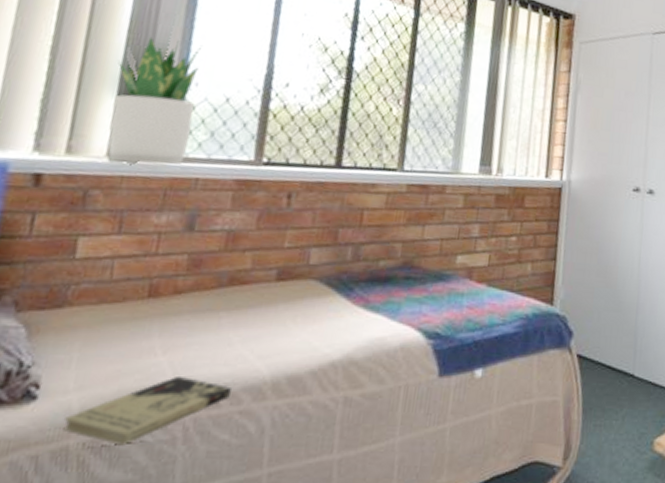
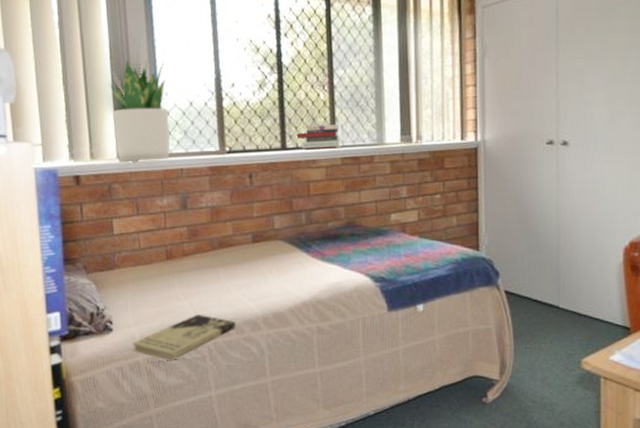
books: none [356,143,411,174] -> present [296,125,341,151]

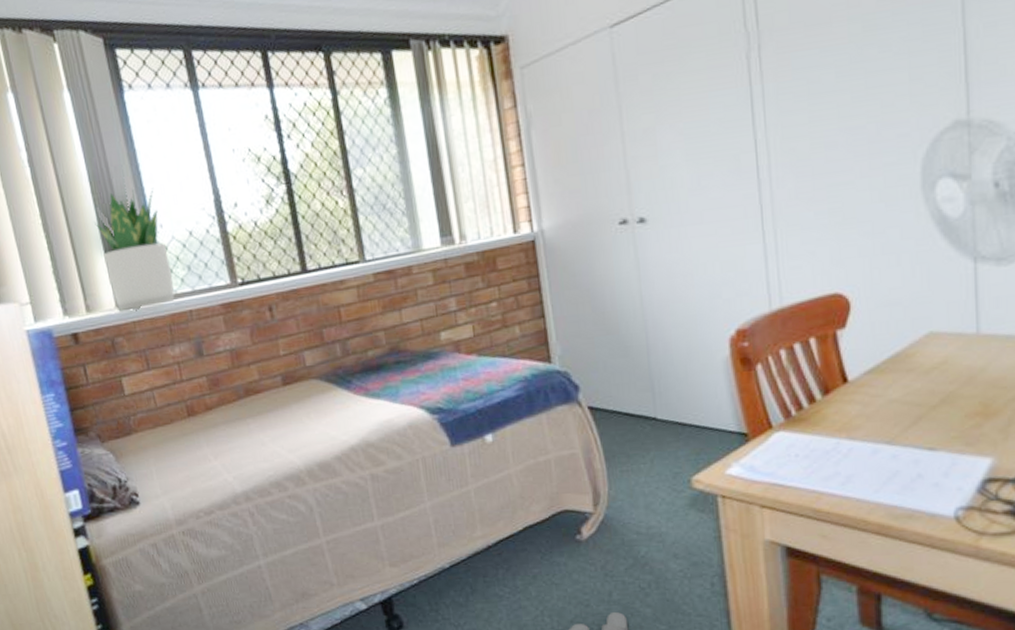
book: present [133,314,236,361] -> none [164,474,277,531]
books: present [296,125,341,151] -> none [316,235,371,271]

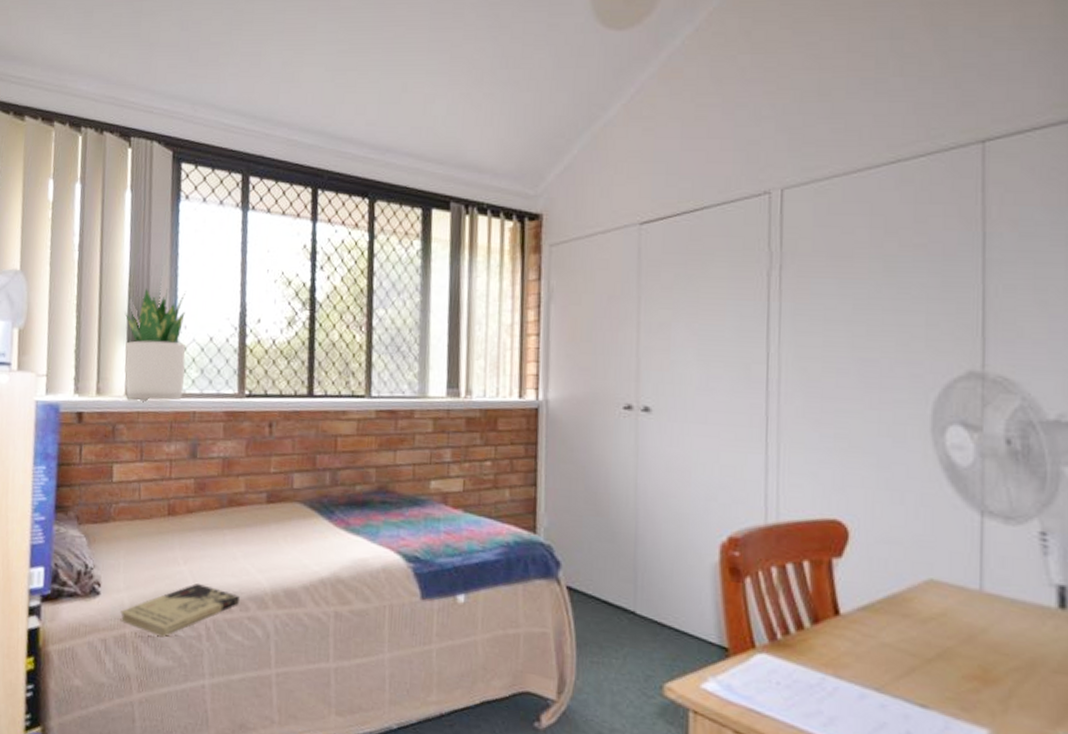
book: none [164,474,277,531] -> present [120,582,241,638]

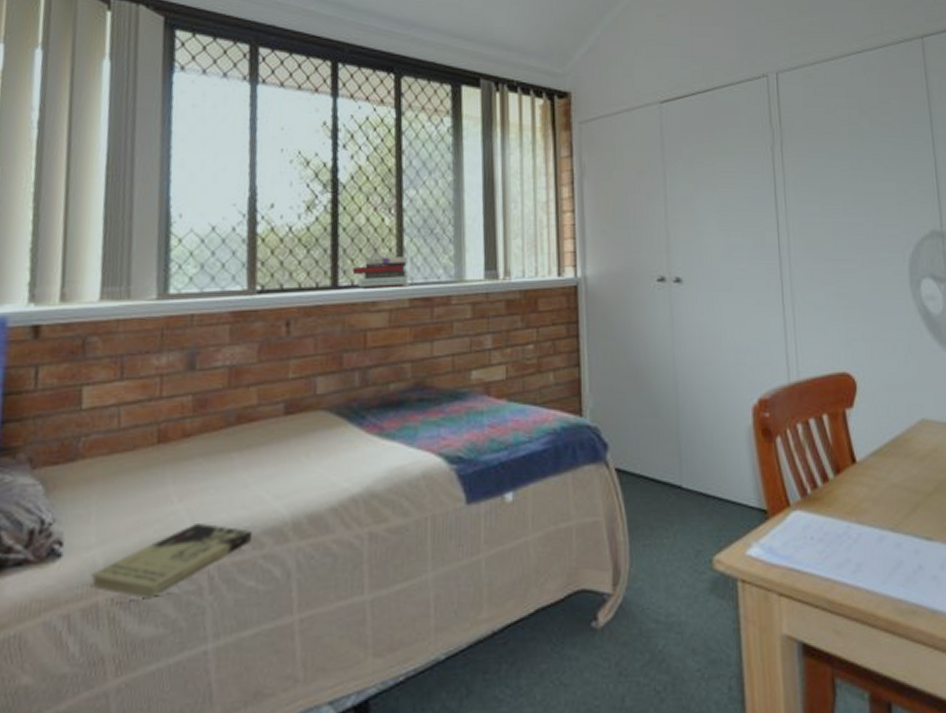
planter: present [124,289,187,401] -> none [99,172,183,306]
books: none [326,370,376,400] -> present [352,257,409,290]

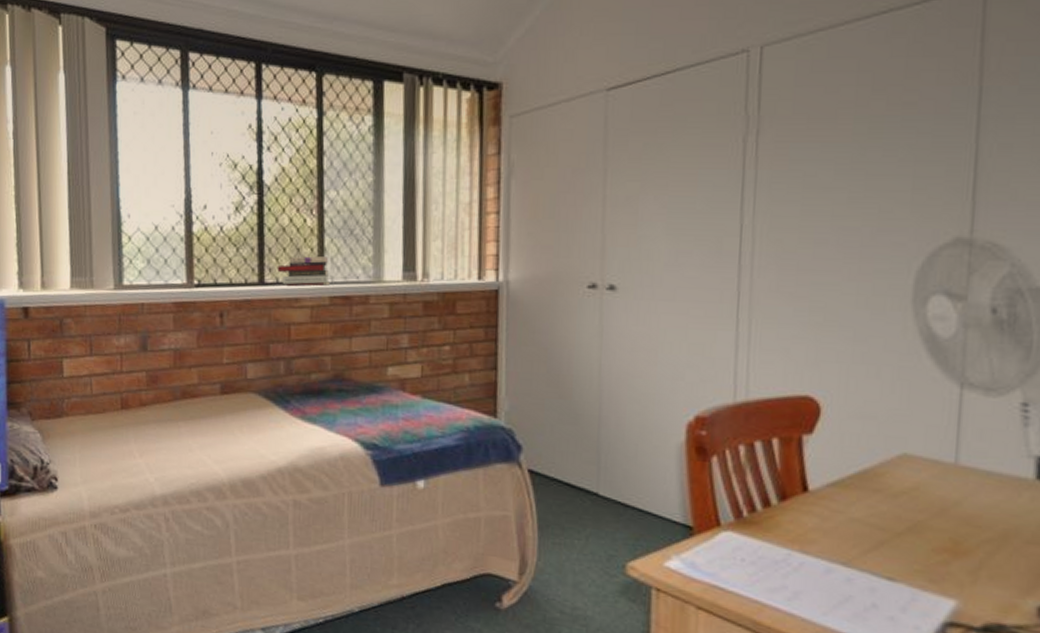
book: present [90,522,253,599] -> none [79,475,198,529]

